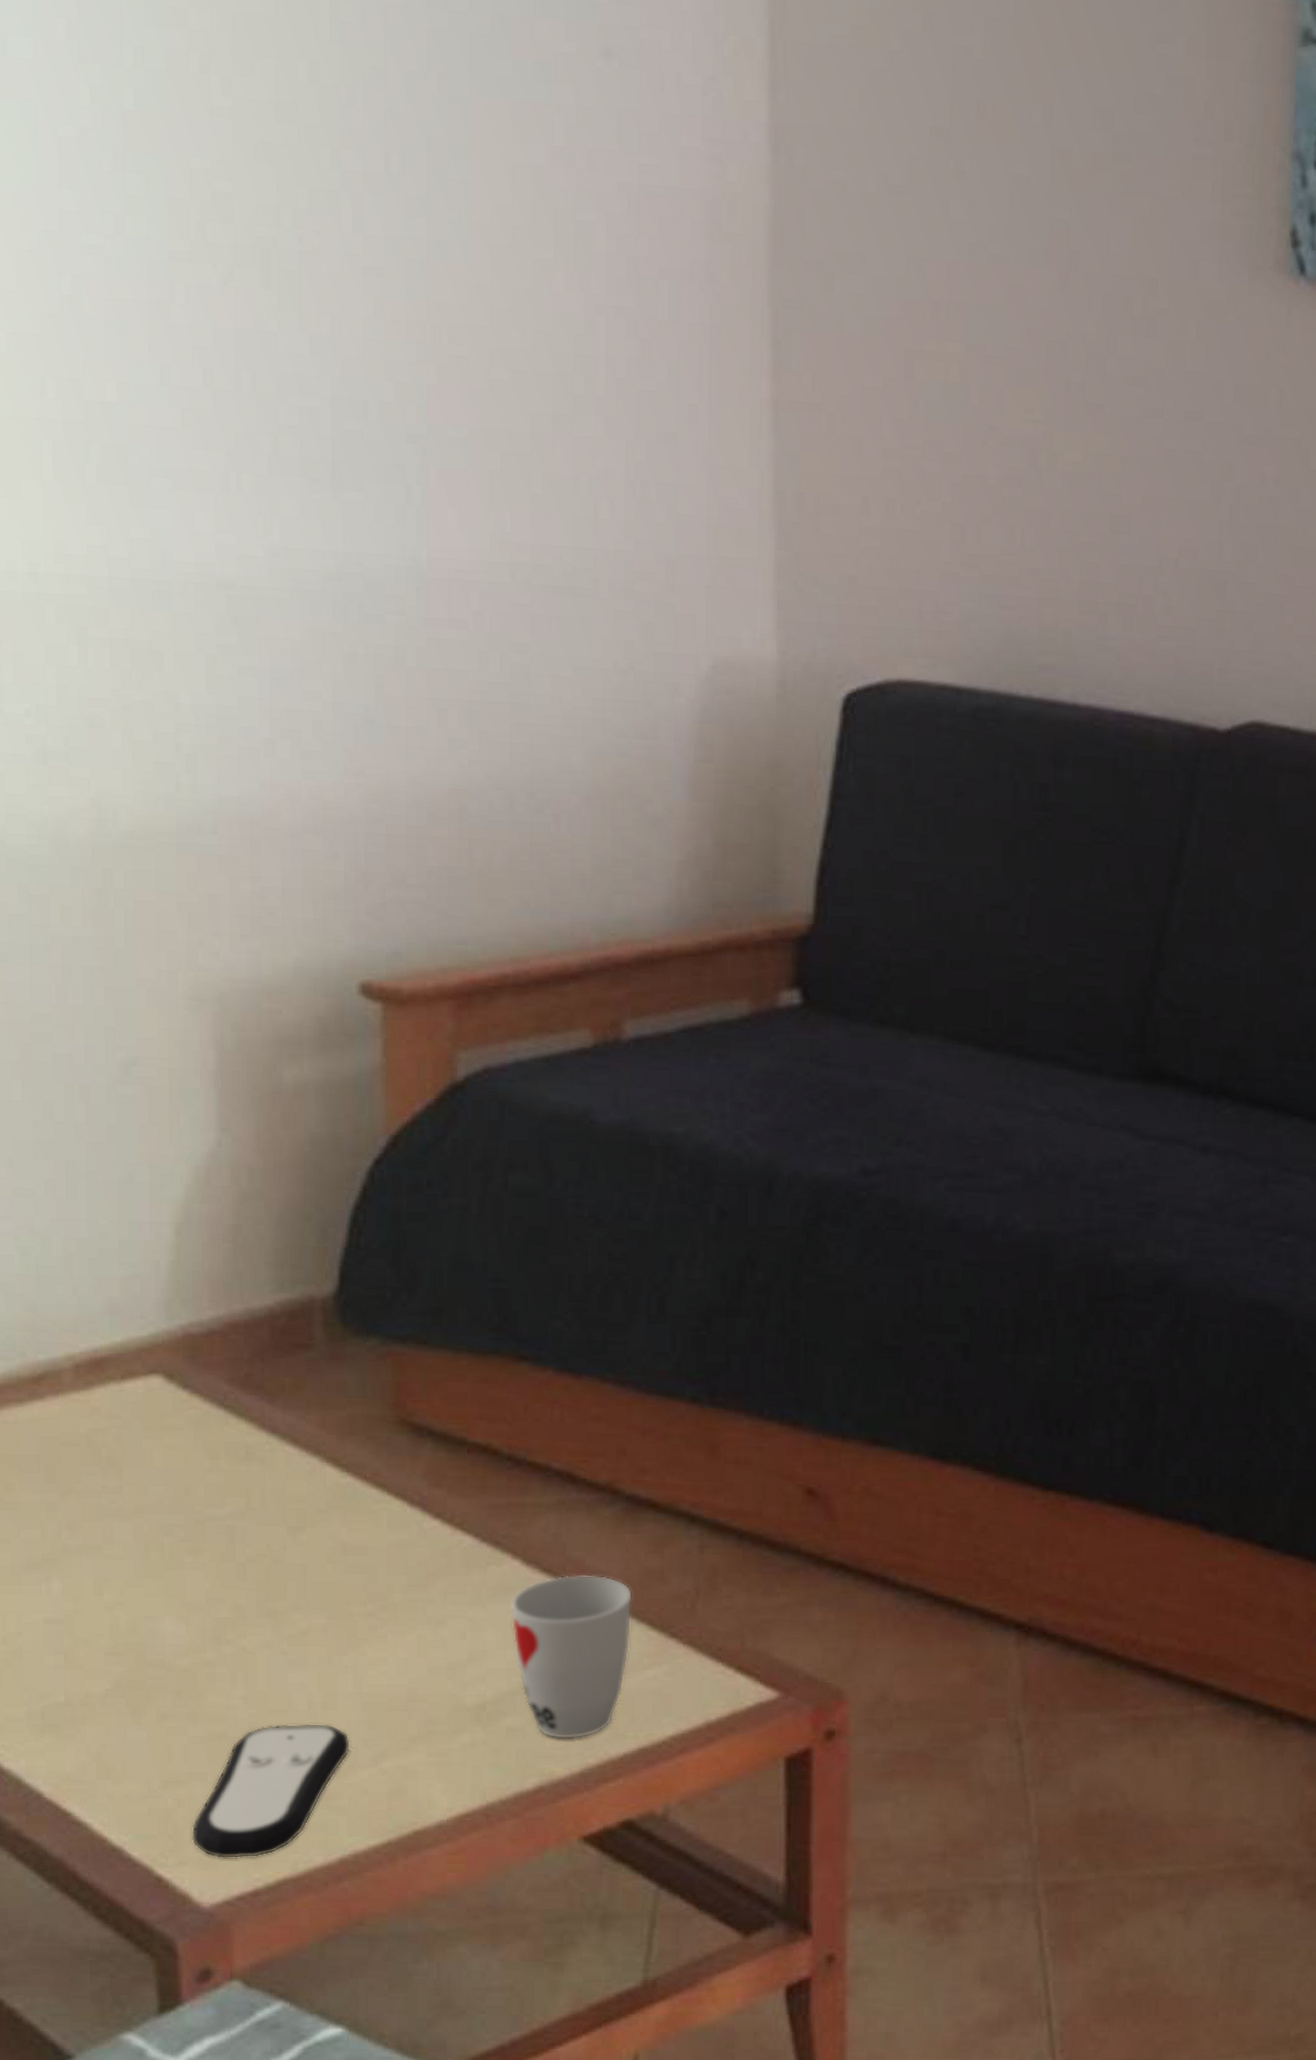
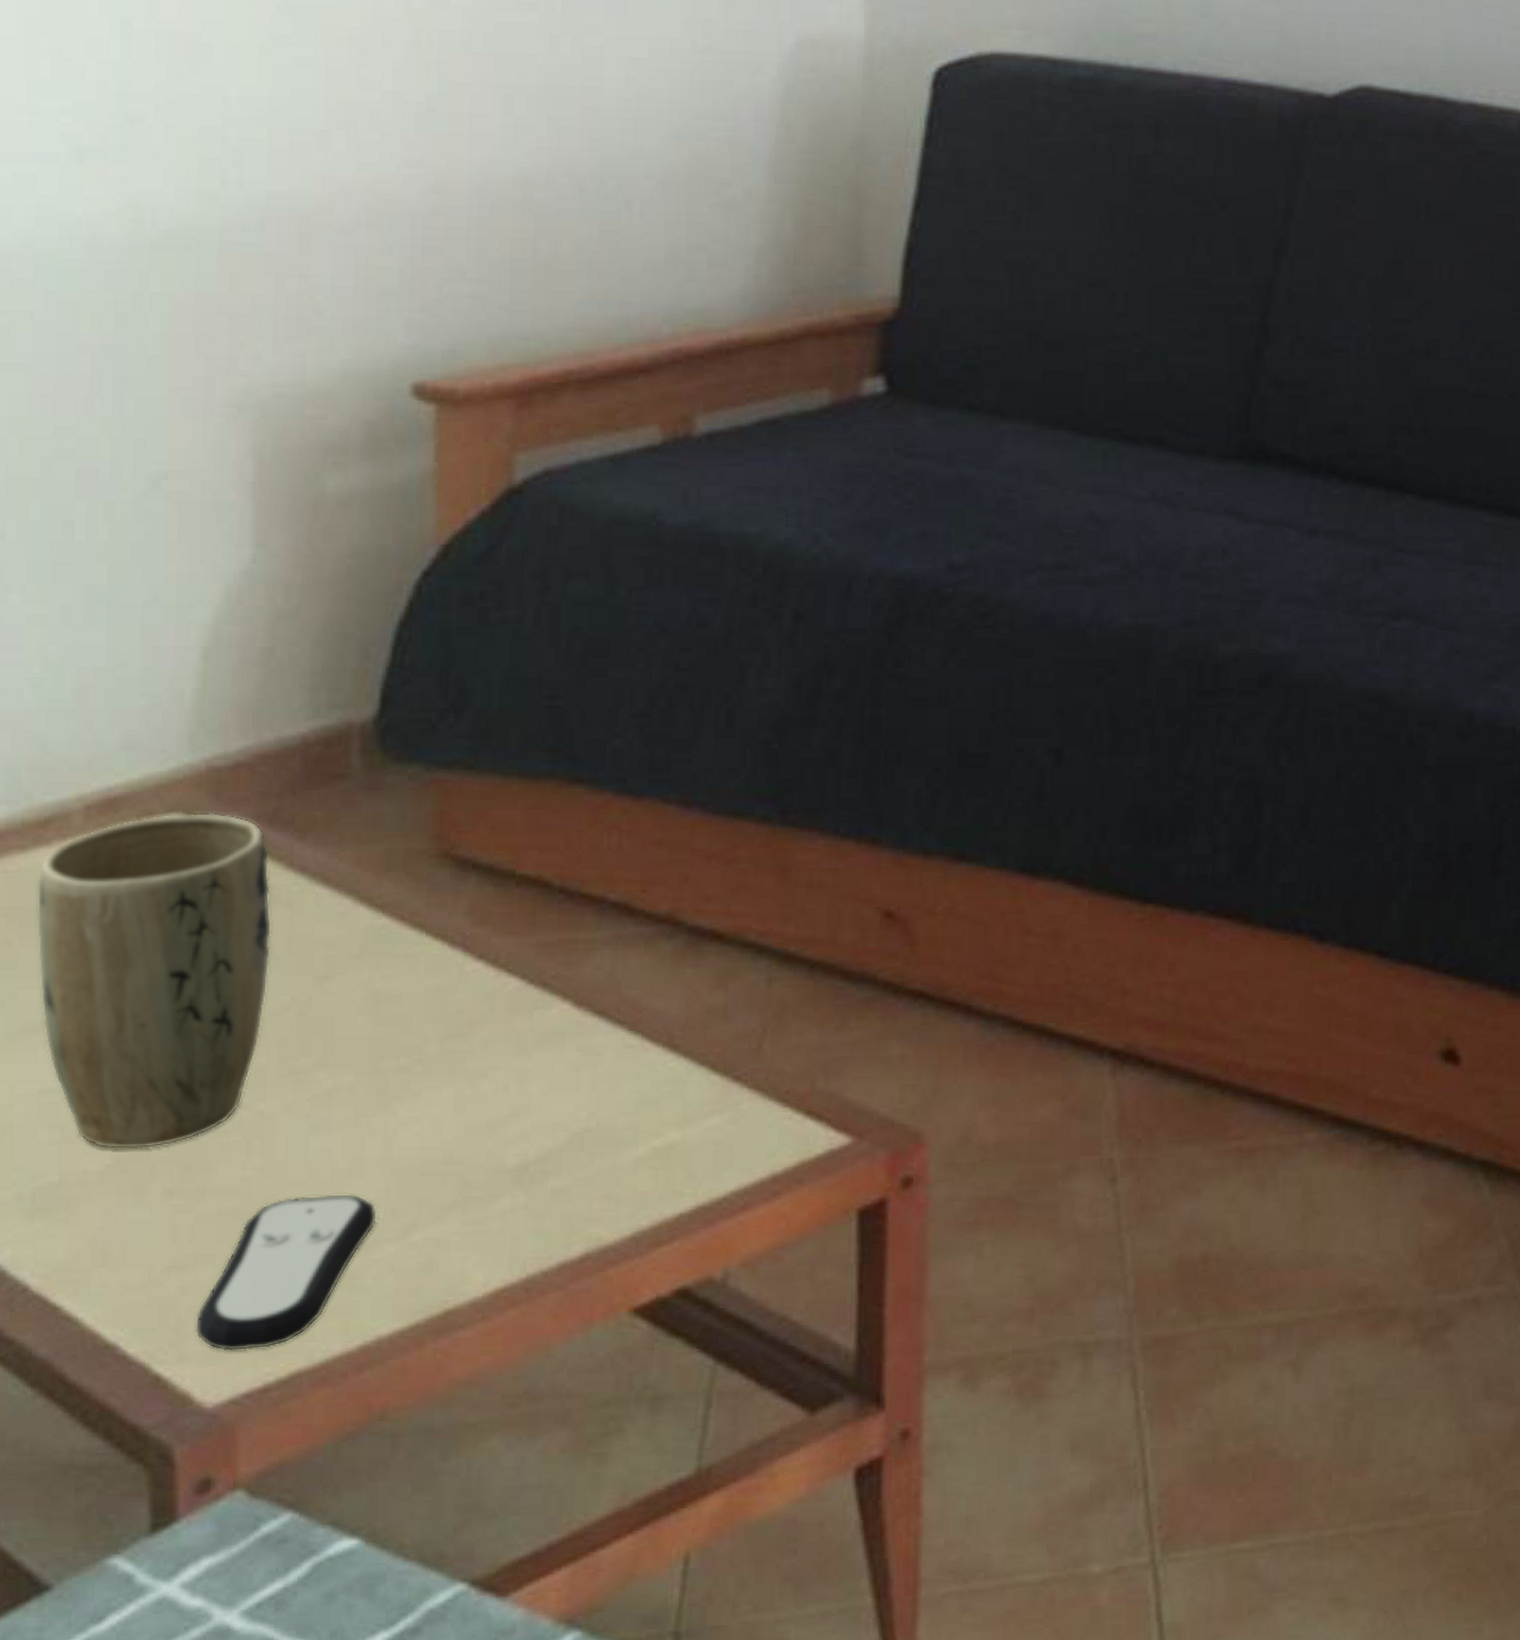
plant pot: none [34,1374,248,1677] -> present [36,812,273,1150]
cup: present [510,1574,633,1740] -> none [558,1015,694,1201]

